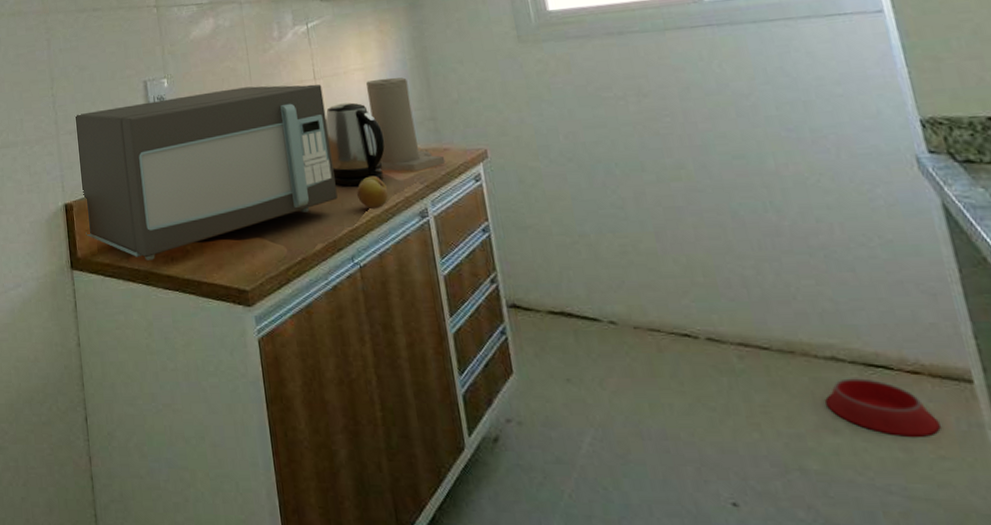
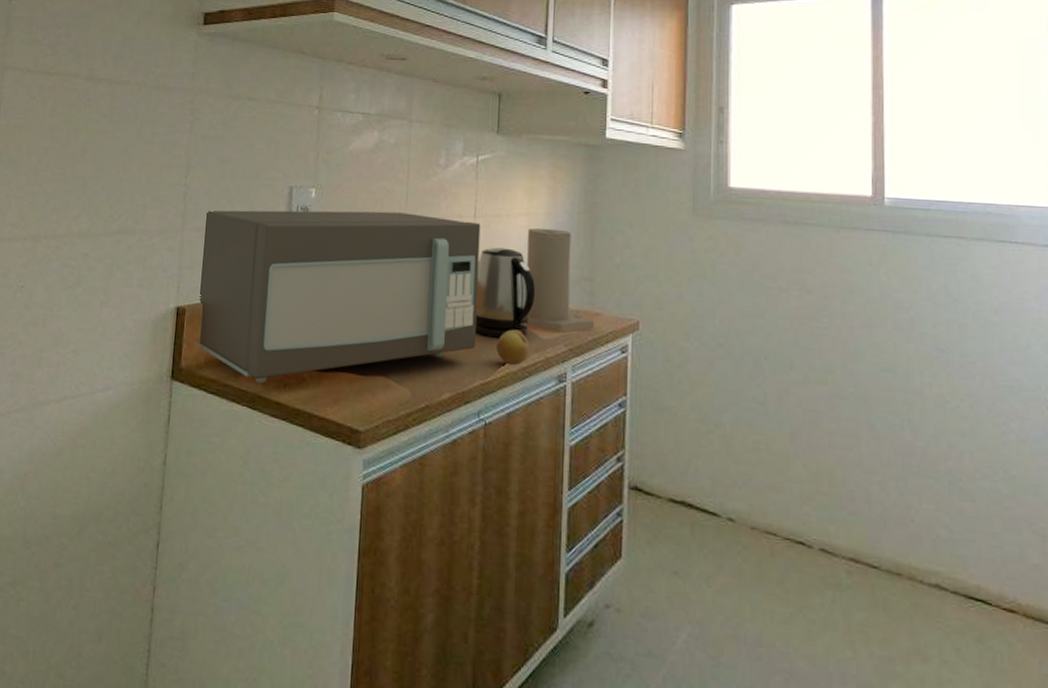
pet bowl: present [825,378,941,437] -> none [922,607,1024,675]

